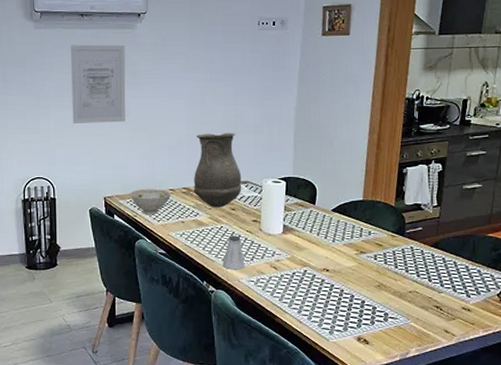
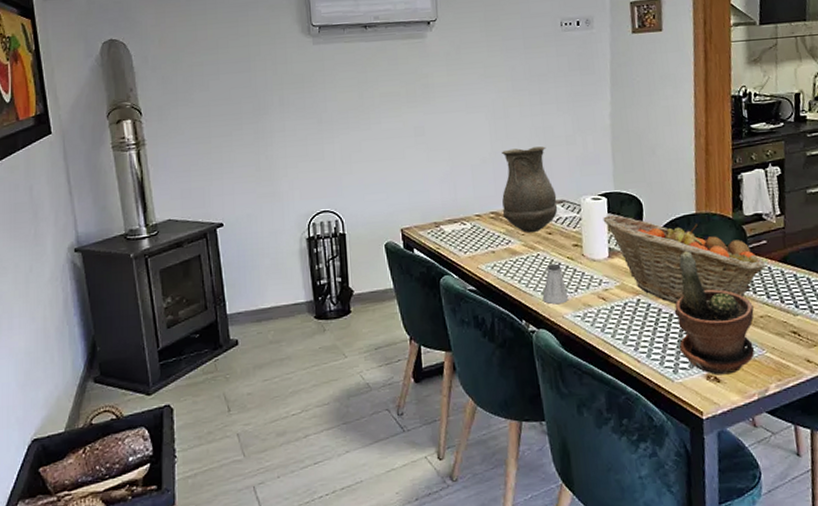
wall art: present [71,44,126,123] -> none [354,56,420,147]
bowl: present [129,189,171,215] -> none [429,215,477,247]
fruit basket: none [281,197,420,276] -> present [603,215,767,303]
potted plant: none [335,232,404,338] -> present [674,251,755,376]

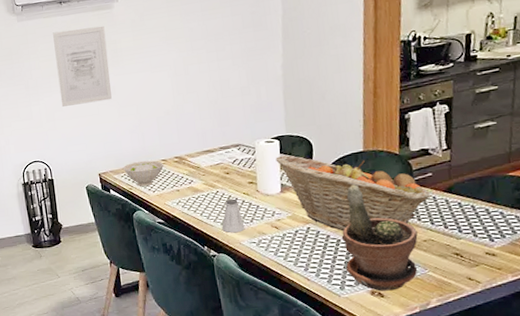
wall art: none [354,56,420,147] -> present [53,25,112,107]
bowl: none [429,215,477,247] -> present [122,160,163,187]
vase: present [502,146,558,234] -> none [183,98,235,174]

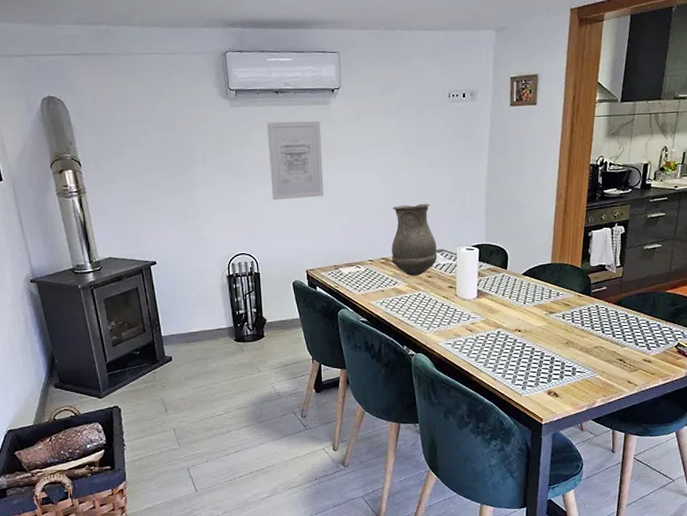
bowl: present [122,160,163,187] -> none [330,260,370,286]
vase: none [183,98,235,174] -> present [391,204,438,276]
saltshaker: present [222,198,245,233] -> none [421,301,443,334]
fruit basket: present [275,155,432,230] -> none [474,263,605,335]
potted plant: present [341,184,418,291] -> none [526,294,590,392]

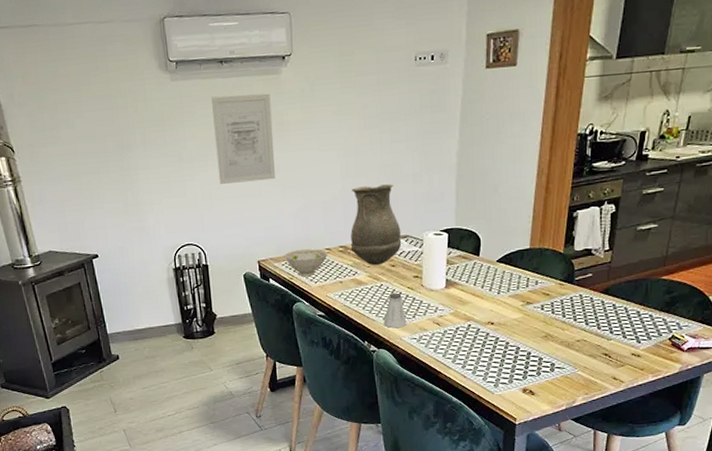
bowl: none [330,260,370,286] -> present [284,249,327,277]
saltshaker: none [421,301,443,334] -> present [383,293,407,328]

